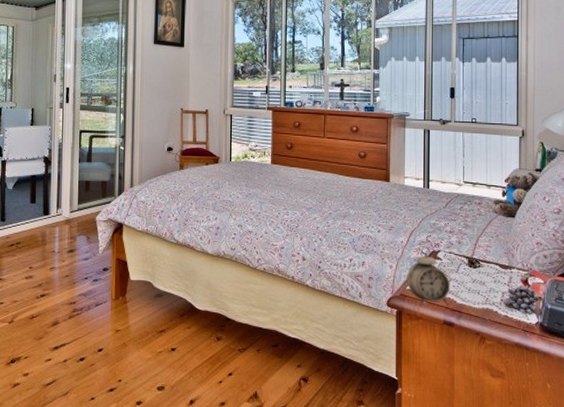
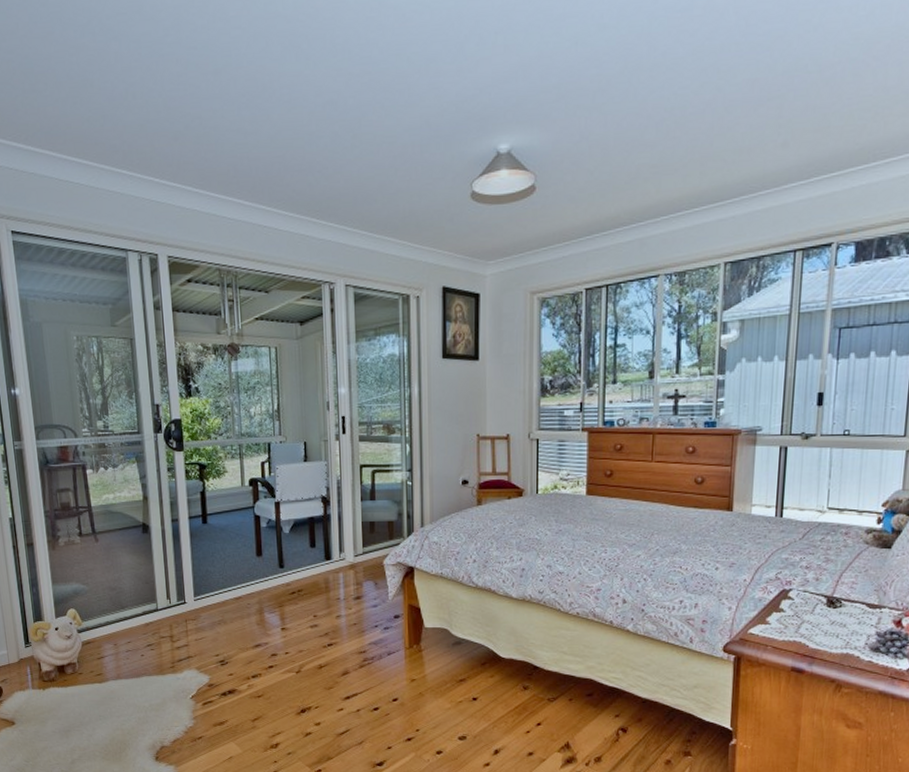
alarm clock: present [406,246,450,305] -> none [748,585,803,651]

